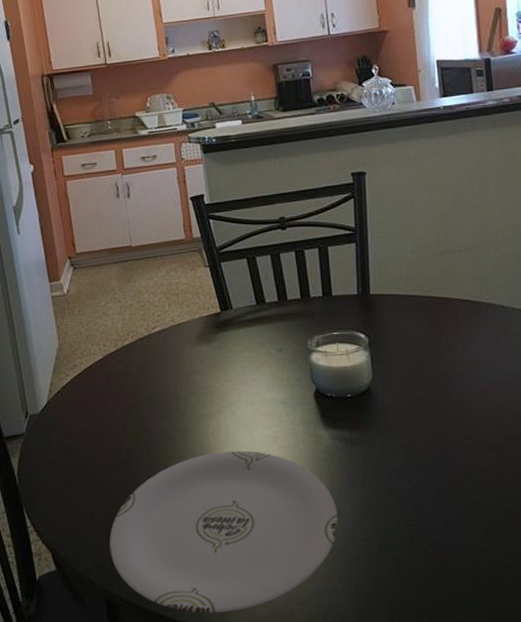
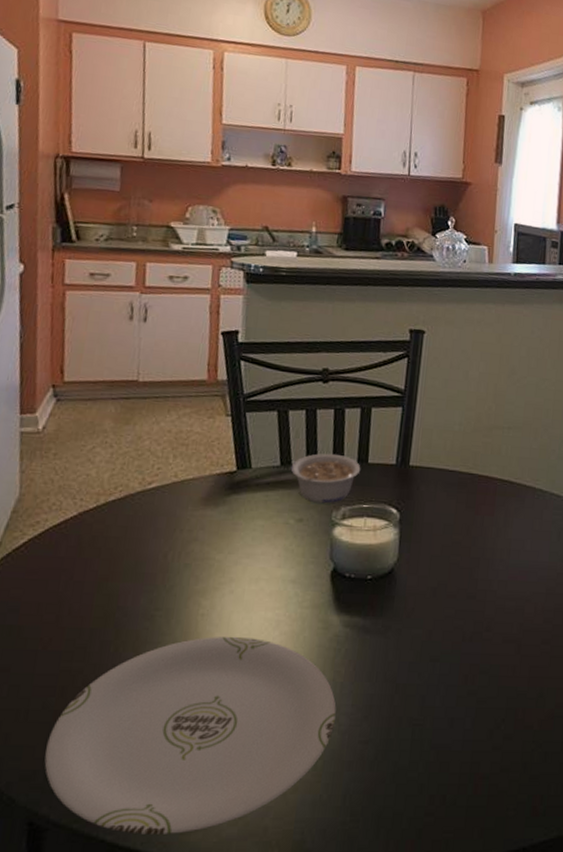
legume: none [265,290,327,334] -> present [290,453,361,504]

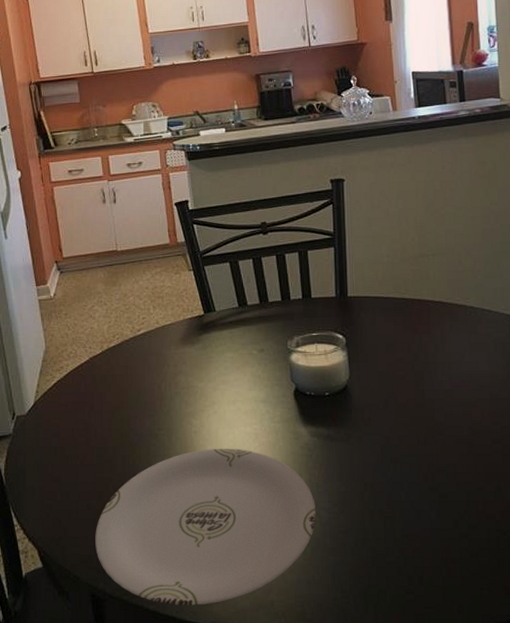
legume: present [290,453,361,504] -> none [247,293,306,335]

